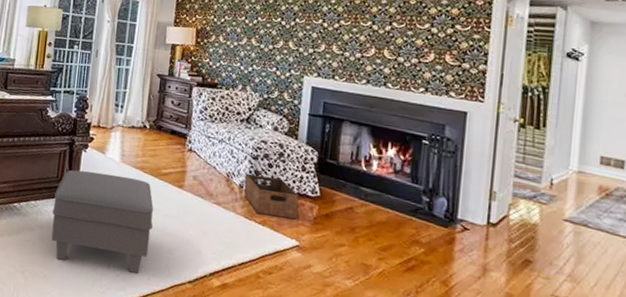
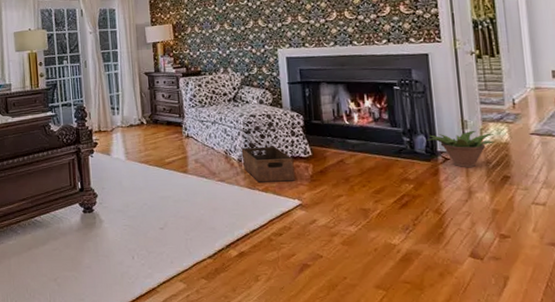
ottoman: present [51,169,154,274] -> none [71,172,167,262]
decorative plant: none [447,199,524,244] -> present [426,130,495,168]

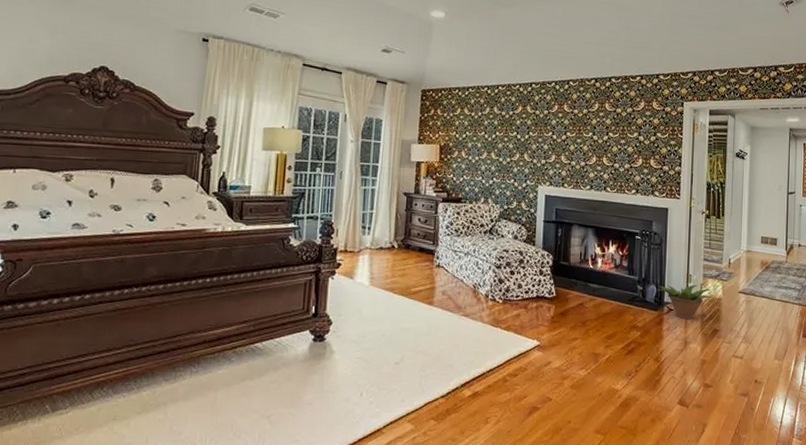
storage basket: present [242,146,295,183] -> none [490,283,538,321]

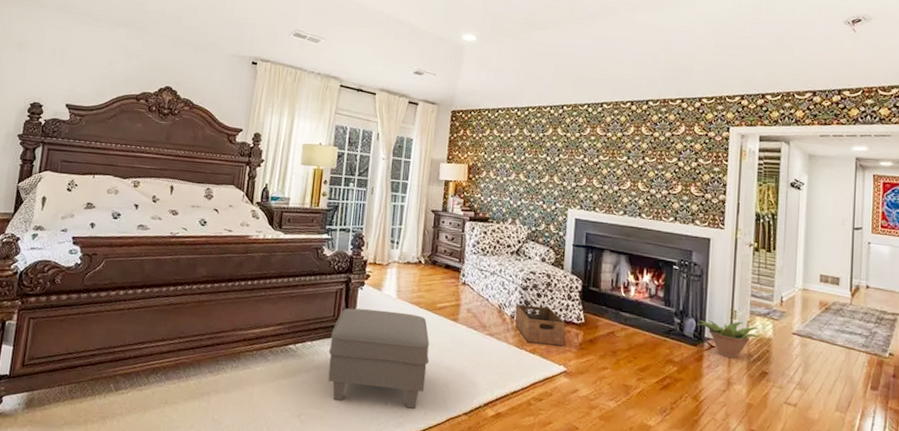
ottoman: none [298,298,405,397] -> present [328,308,430,409]
storage basket: none [490,283,538,321] -> present [515,305,566,347]

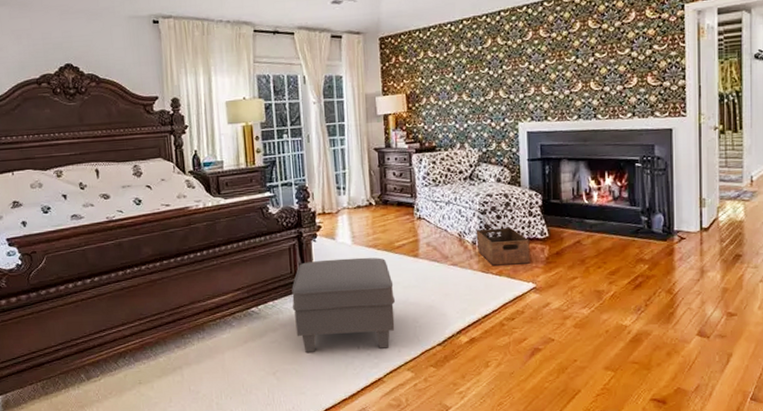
decorative plant: present [696,319,760,359] -> none [664,208,731,247]

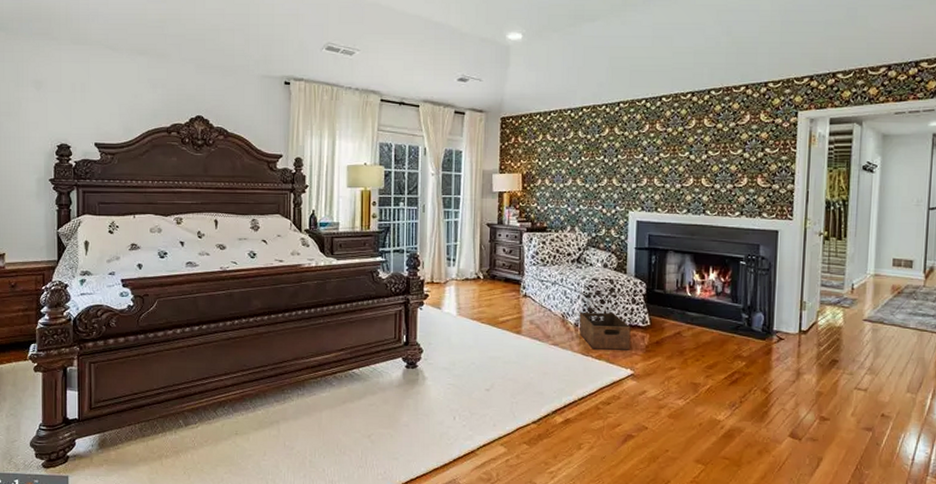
ottoman: present [291,257,395,354] -> none [393,328,494,421]

